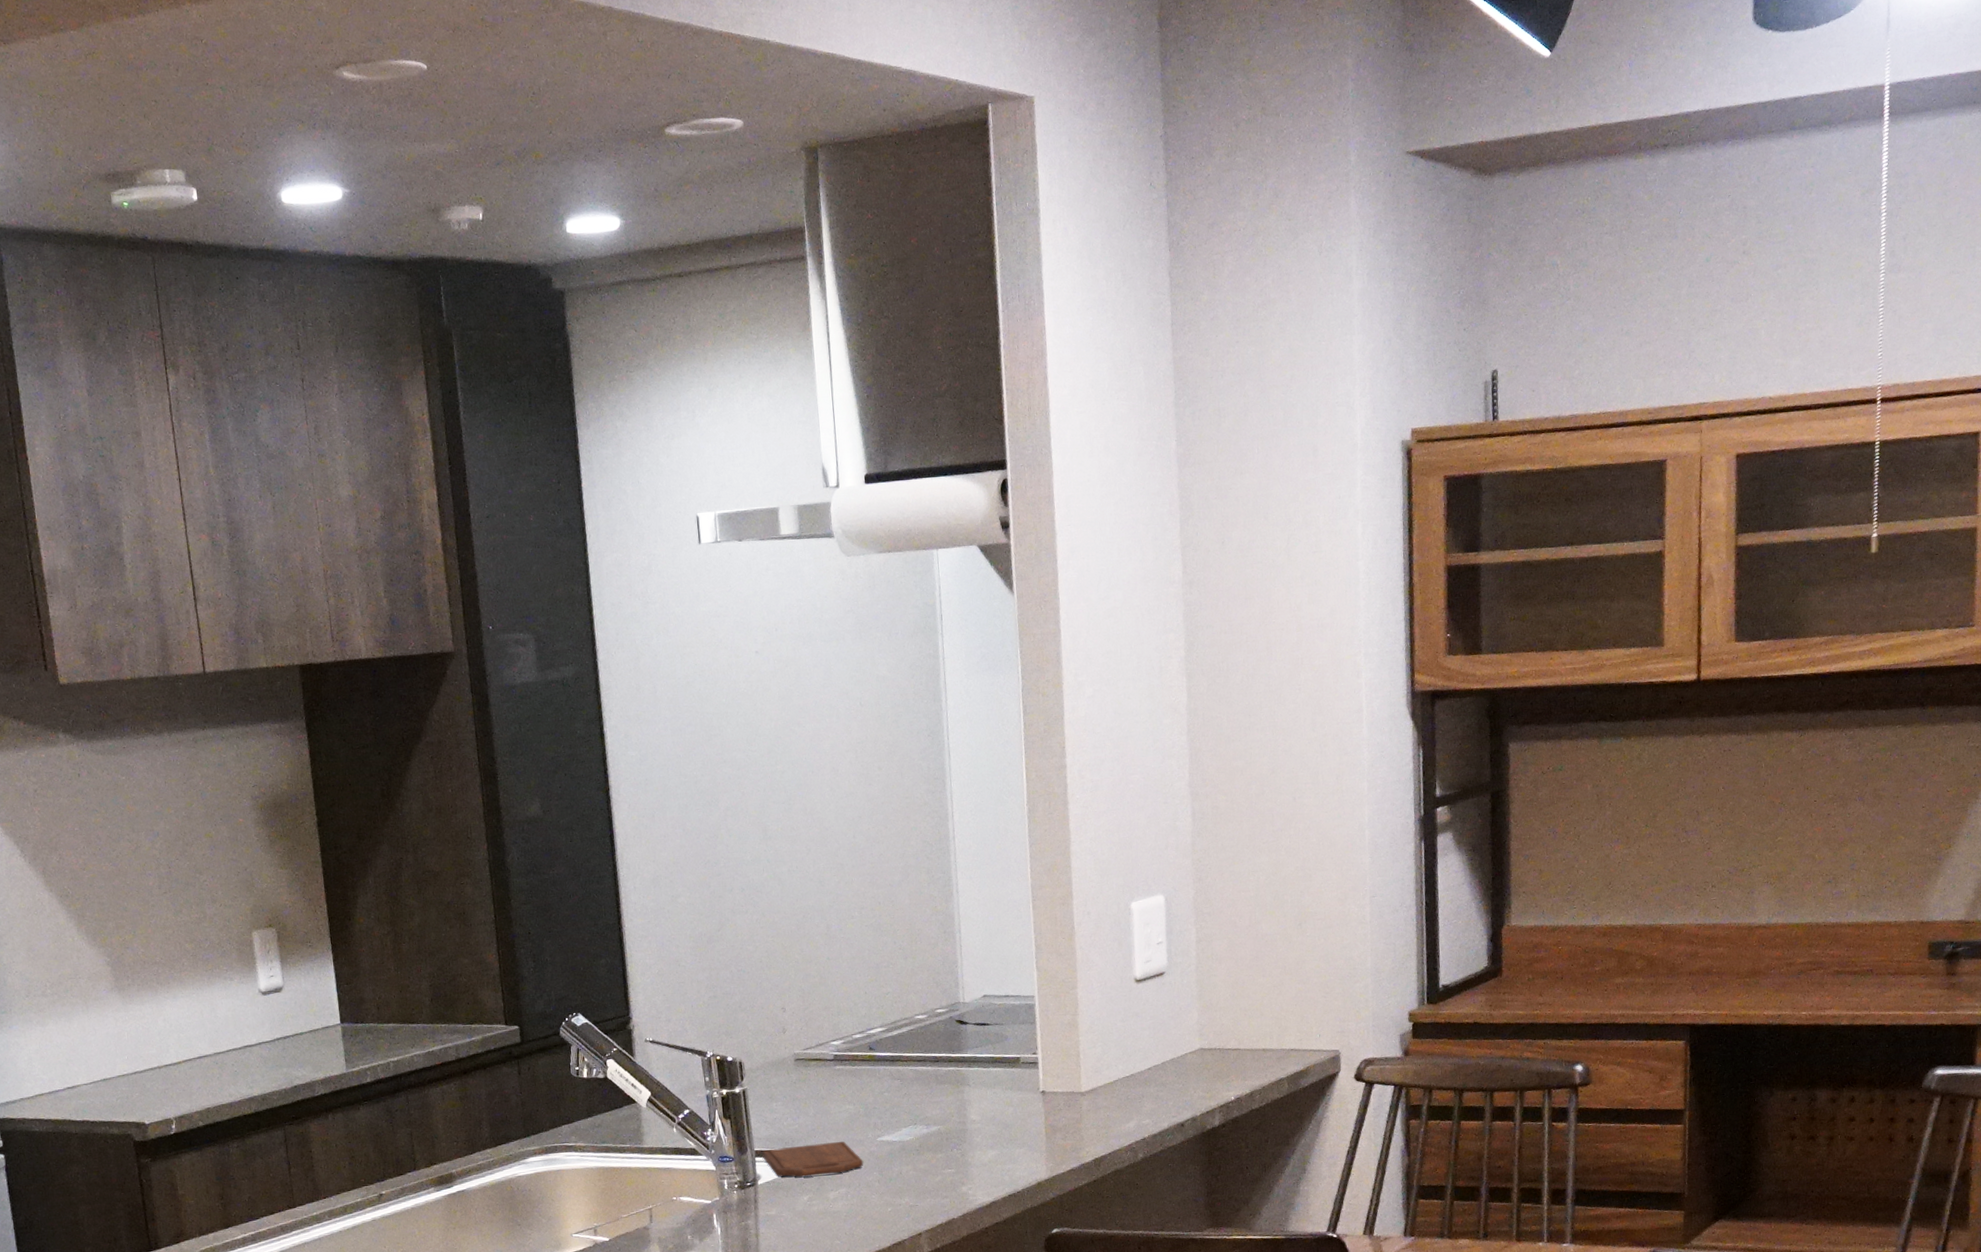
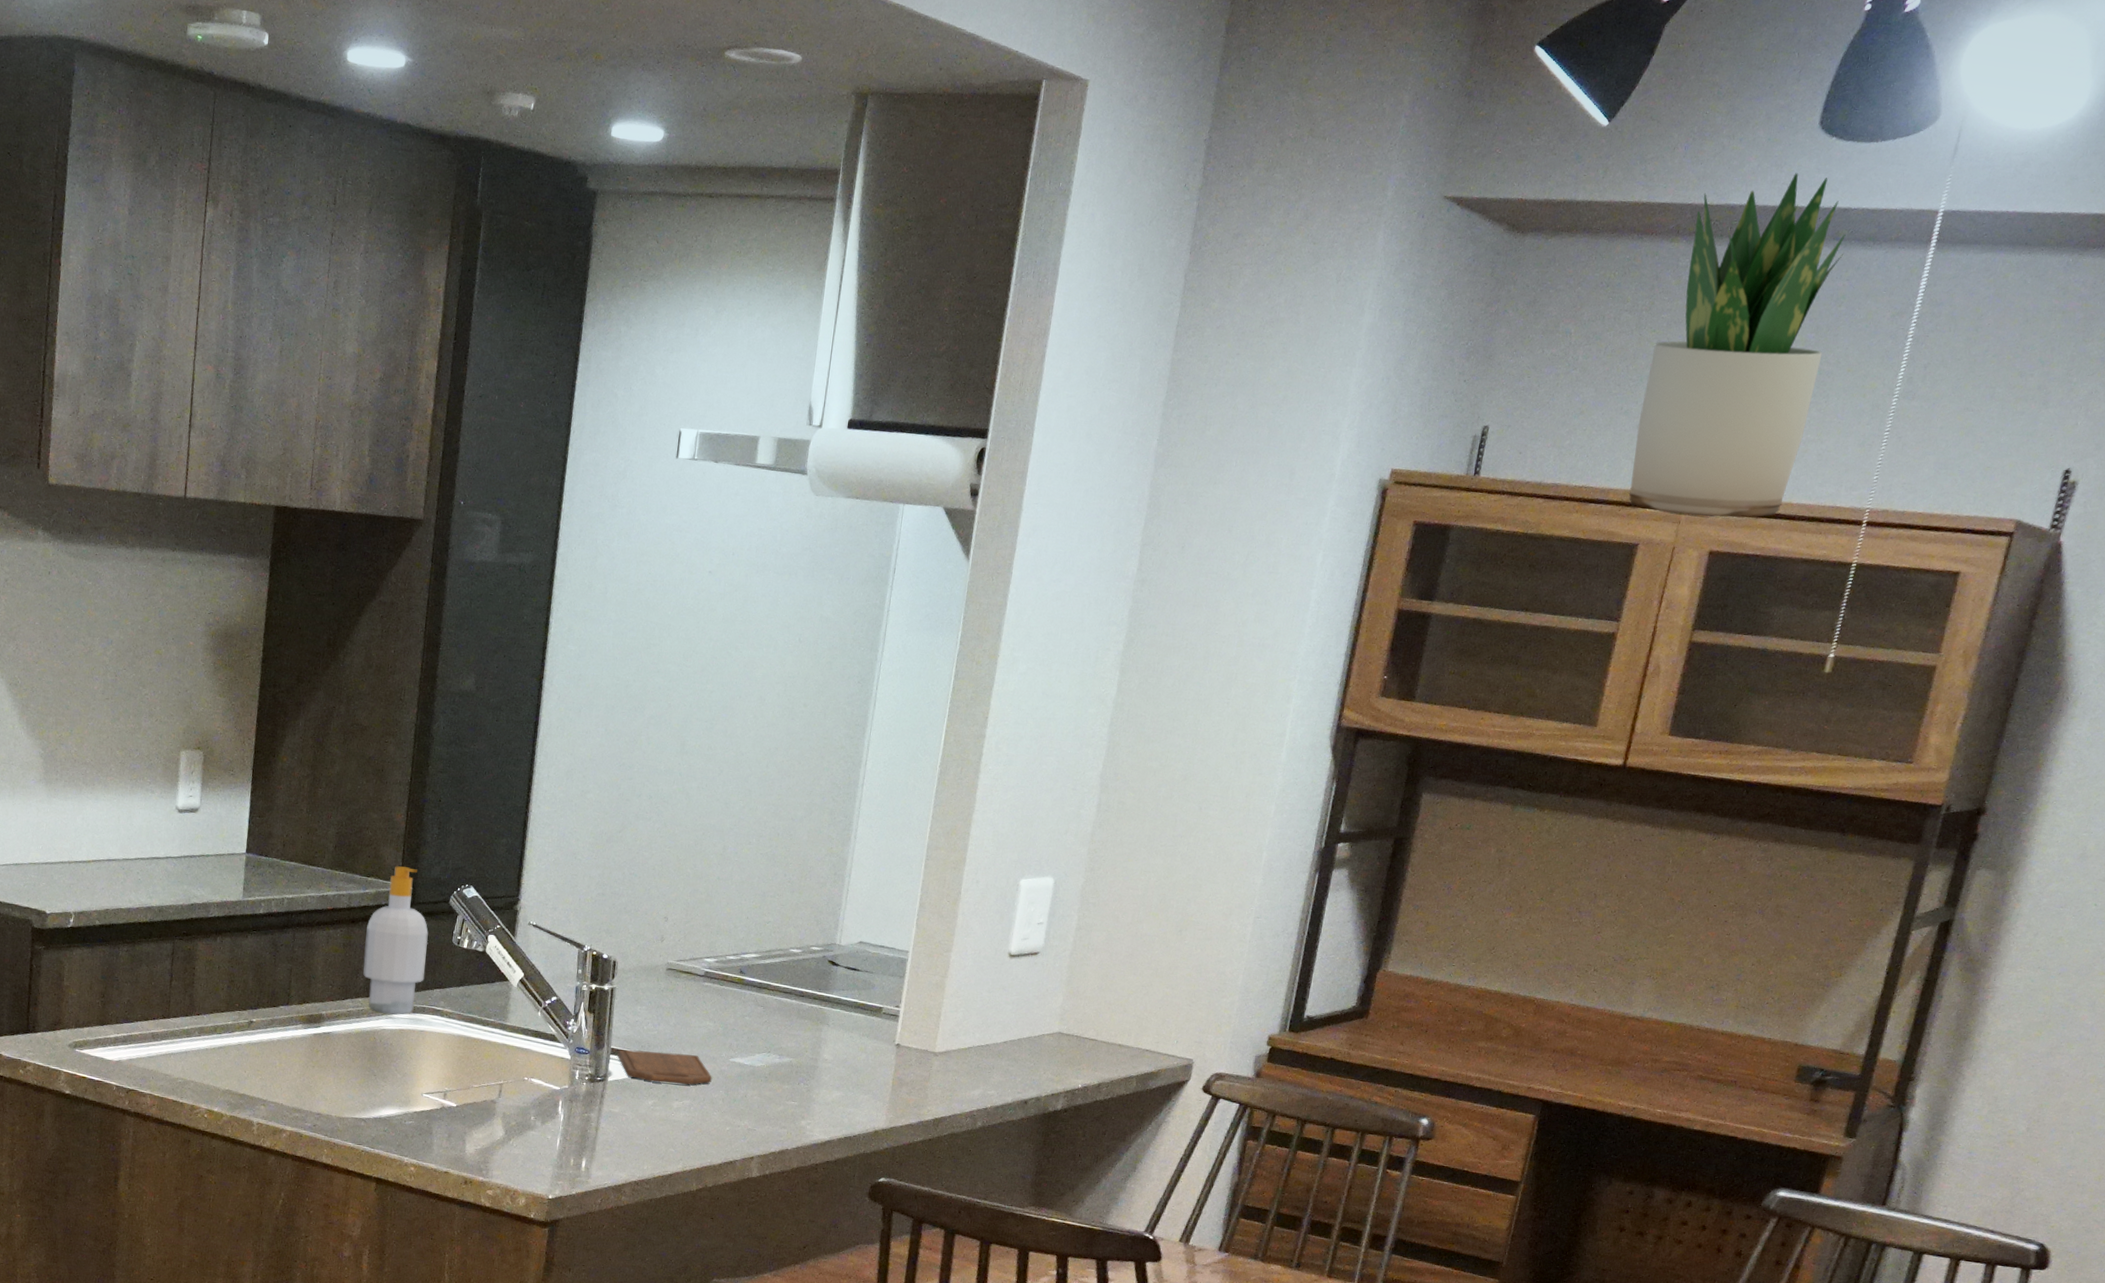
soap bottle: none [480,1007,550,1161] -> present [363,866,428,1015]
planter: none [1640,71,1804,424] -> present [1629,173,1846,518]

